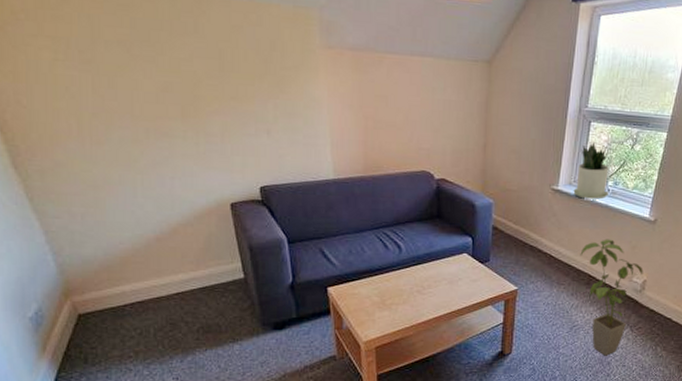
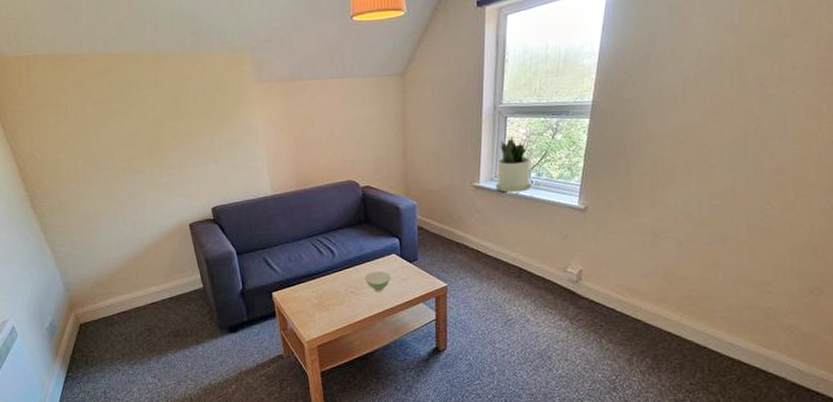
bowl: none [432,271,460,292] -> present [365,271,391,292]
house plant: present [580,239,643,356] -> none [508,230,578,350]

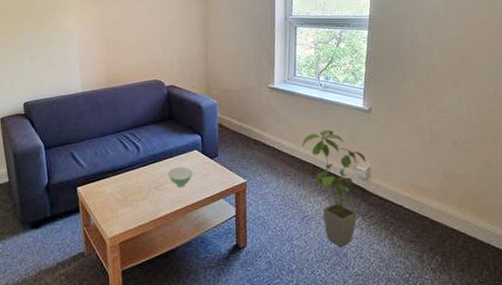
planter: present [495,136,532,193] -> none [288,44,321,94]
house plant: none [508,230,578,350] -> present [302,129,366,247]

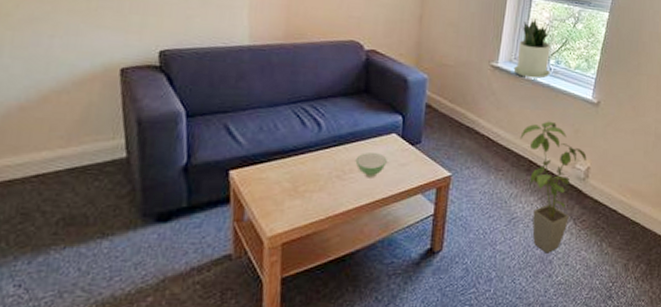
planter: none [288,44,321,94] -> present [513,19,553,79]

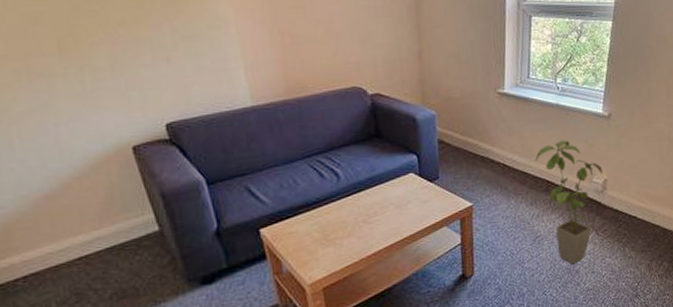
bowl: present [355,153,387,178] -> none [378,194,409,219]
planter: present [513,19,553,79] -> none [520,38,558,100]

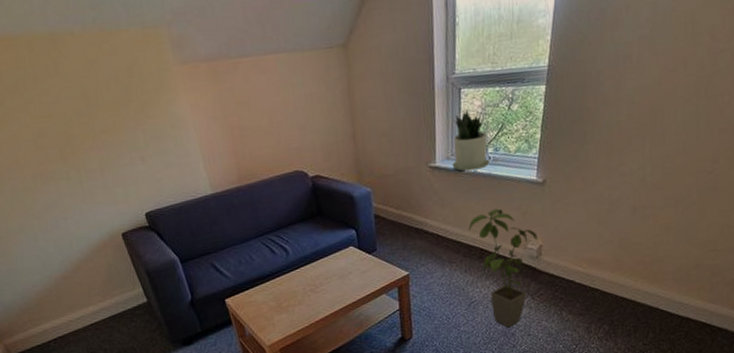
planter: none [520,38,558,100] -> present [452,110,490,172]

